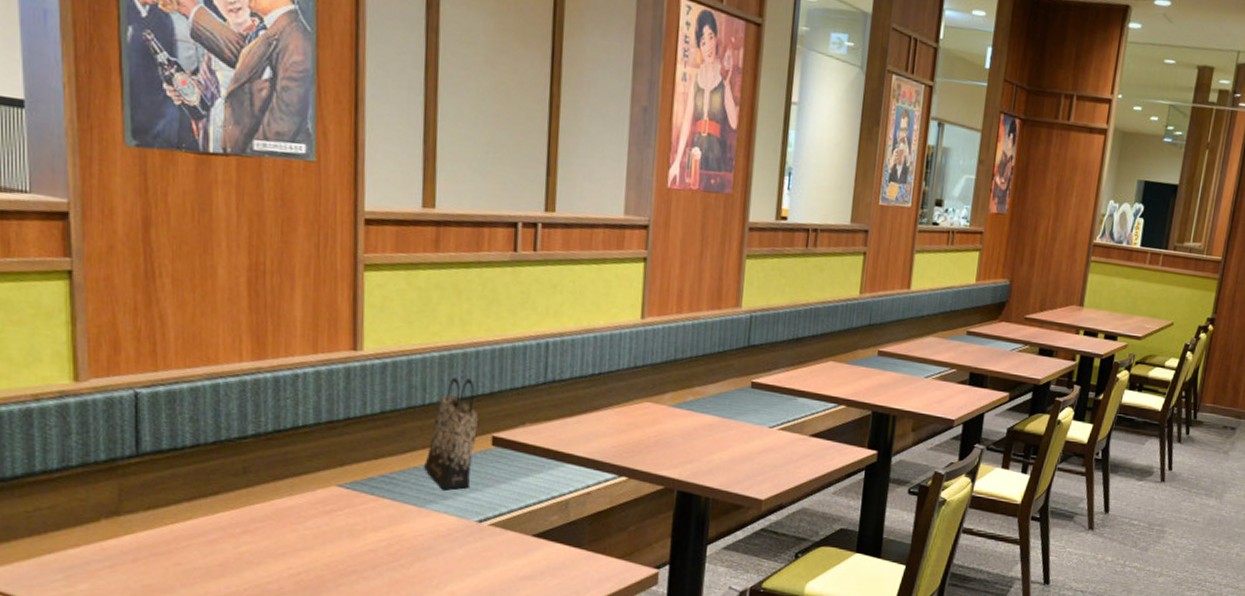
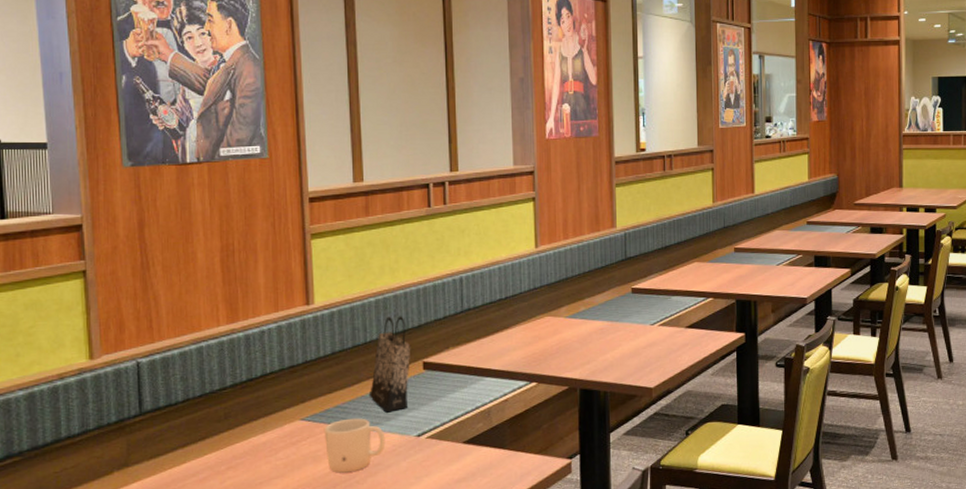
mug: none [365,491,440,554] -> present [324,418,386,473]

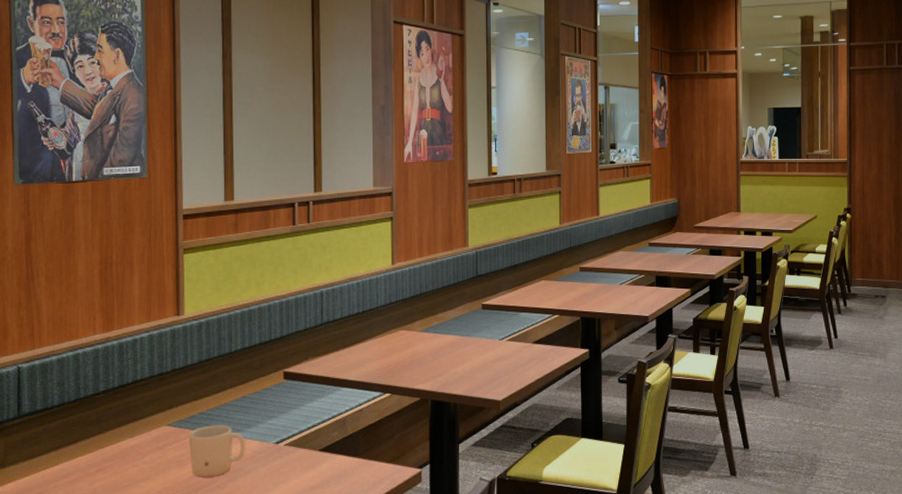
shopping bag: present [368,316,411,413] -> none [232,327,273,420]

